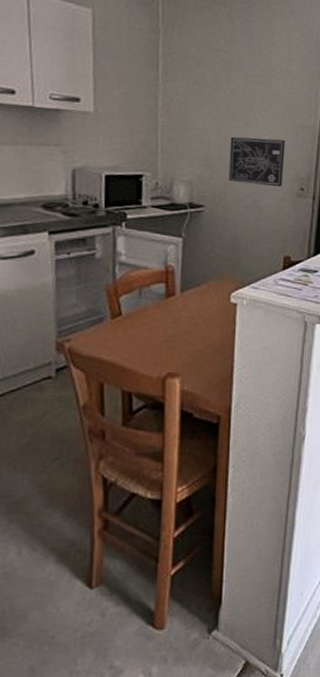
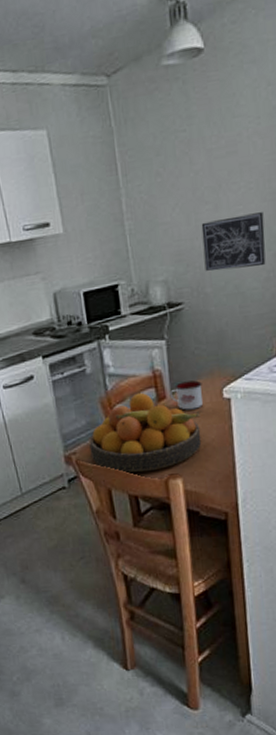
fruit bowl: none [86,285,207,368] -> present [89,392,202,473]
mug: none [179,281,212,310] -> present [169,380,203,410]

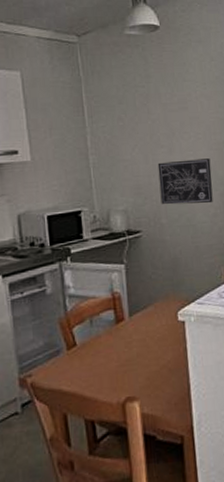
fruit bowl: present [89,392,202,473] -> none [46,314,158,396]
mug: present [169,380,203,410] -> none [127,303,159,332]

